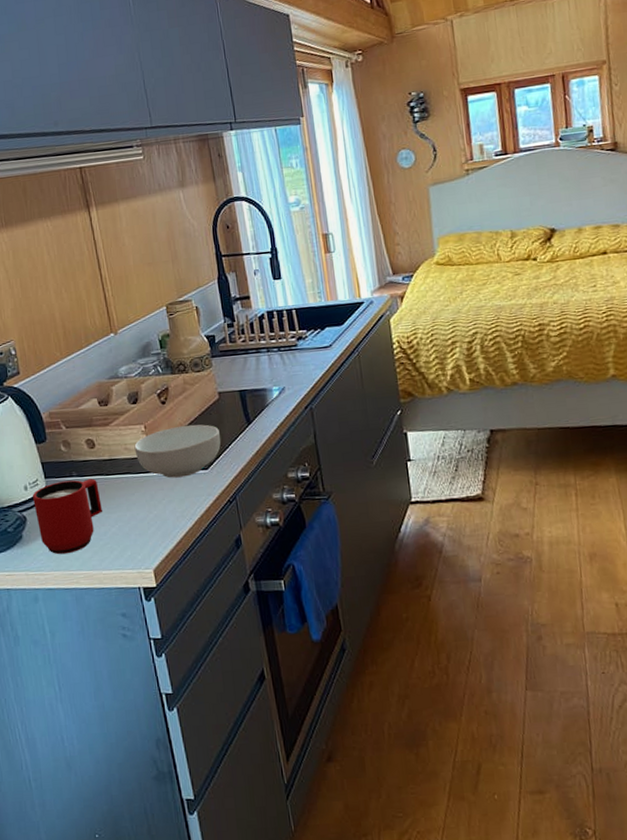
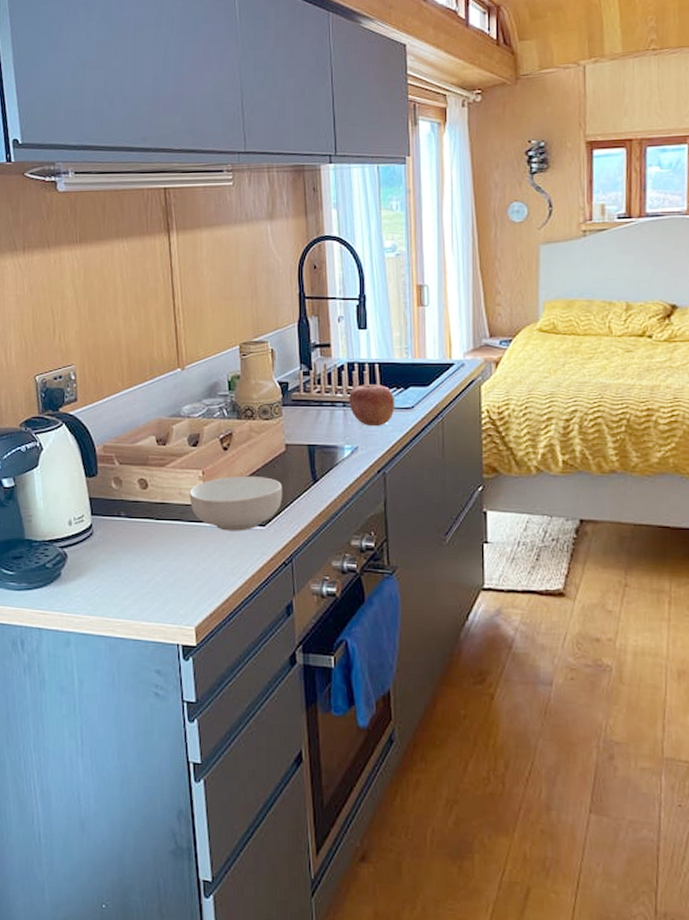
mug: present [32,478,102,555] -> none [75,521,148,599]
apple: none [271,328,315,367] -> present [349,385,395,426]

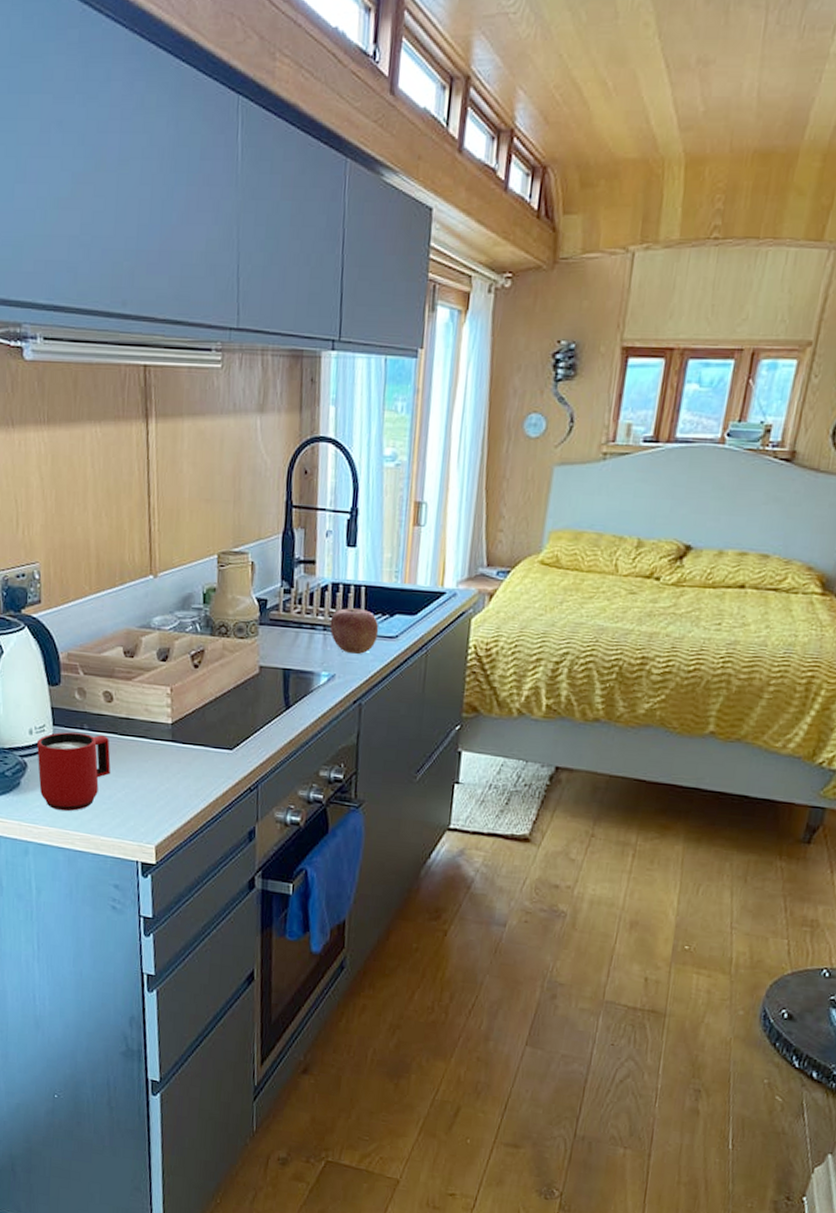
mug: none [75,521,148,599] -> present [36,732,111,812]
cereal bowl: present [189,475,283,531] -> none [155,695,254,754]

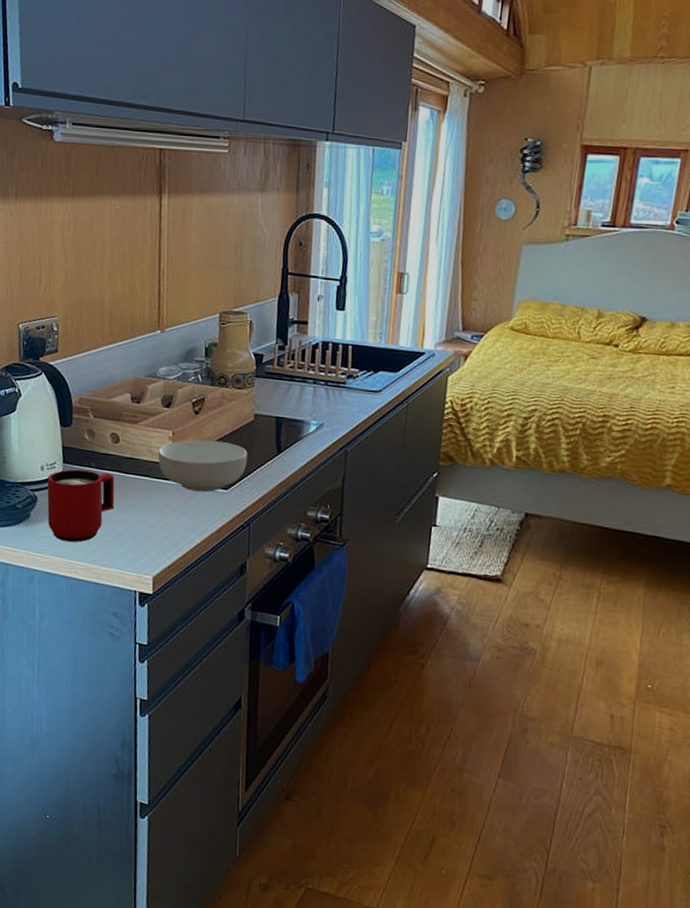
cereal bowl: none [155,695,254,754] -> present [158,439,248,493]
apple: present [329,608,379,654] -> none [319,364,364,406]

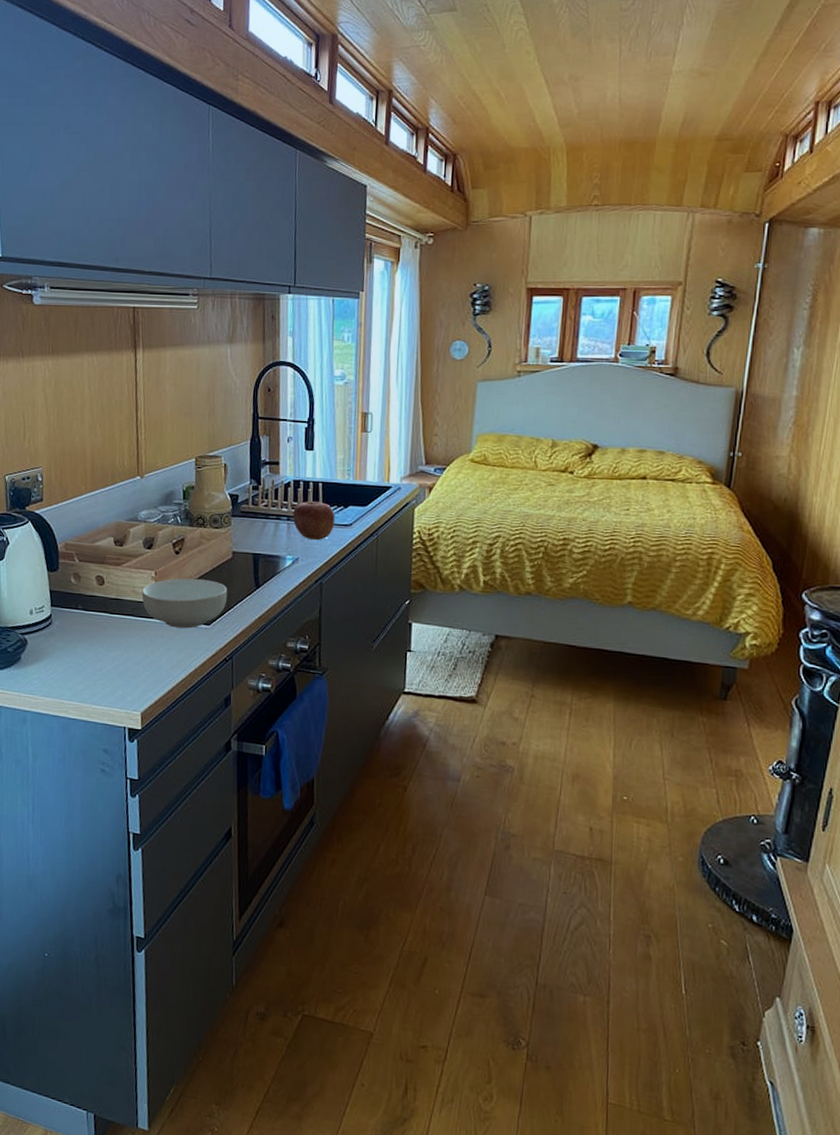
mug: present [47,469,115,543] -> none [36,612,102,683]
apple: none [319,364,364,406] -> present [292,501,335,540]

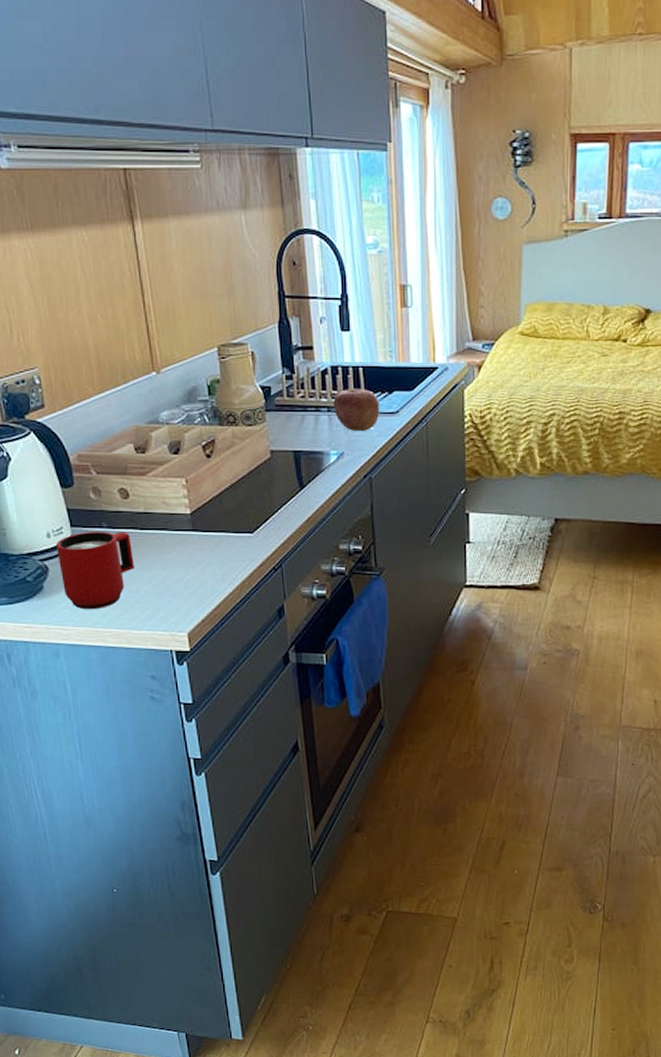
mug: none [36,612,102,683] -> present [55,532,134,610]
cereal bowl: present [141,578,228,629] -> none [173,483,270,539]

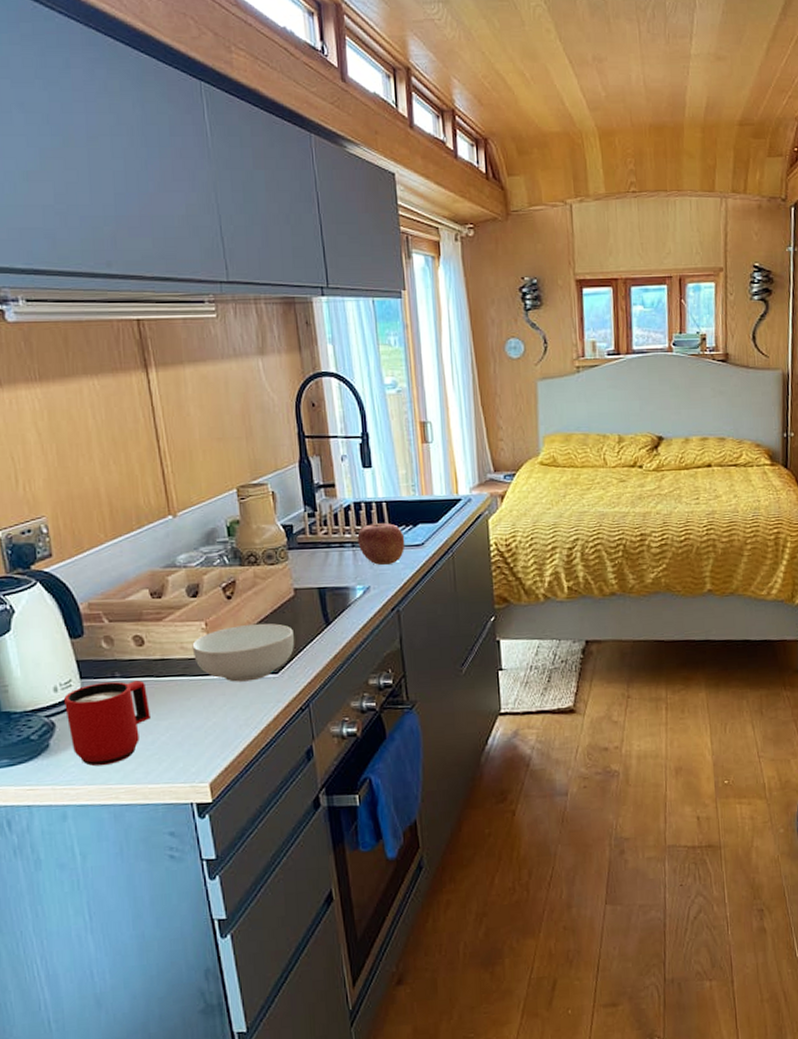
cereal bowl: none [173,483,270,539] -> present [192,623,295,682]

